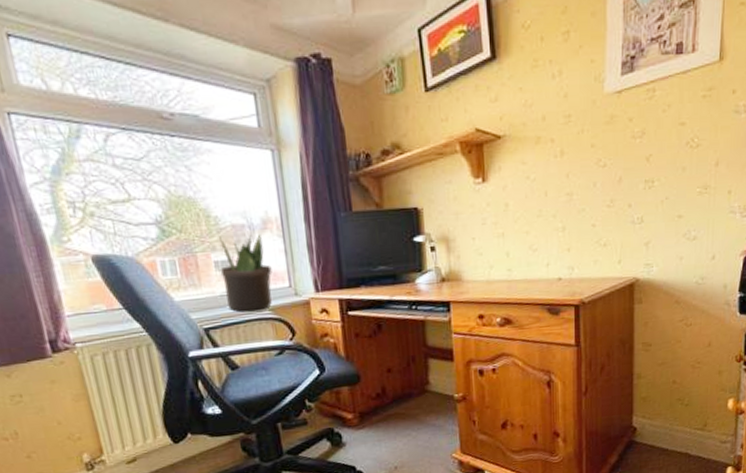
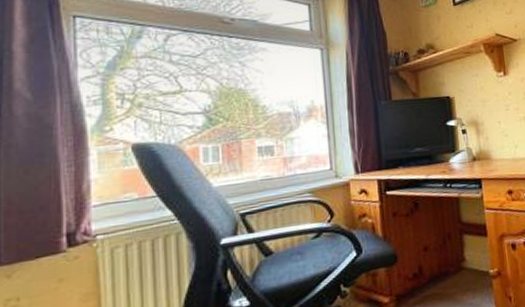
planter: present [217,234,272,312] -> none [263,121,314,195]

